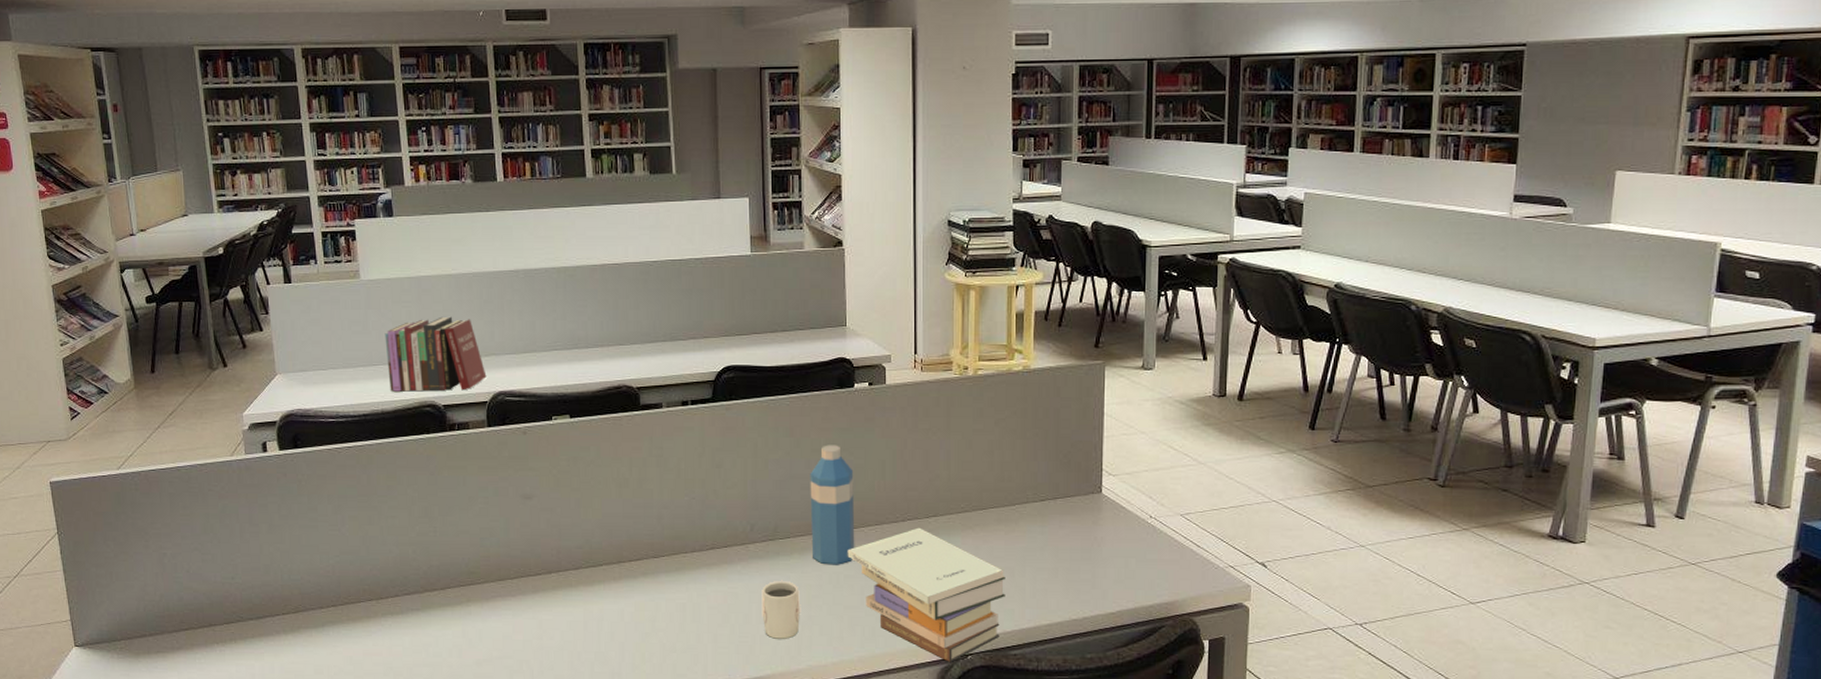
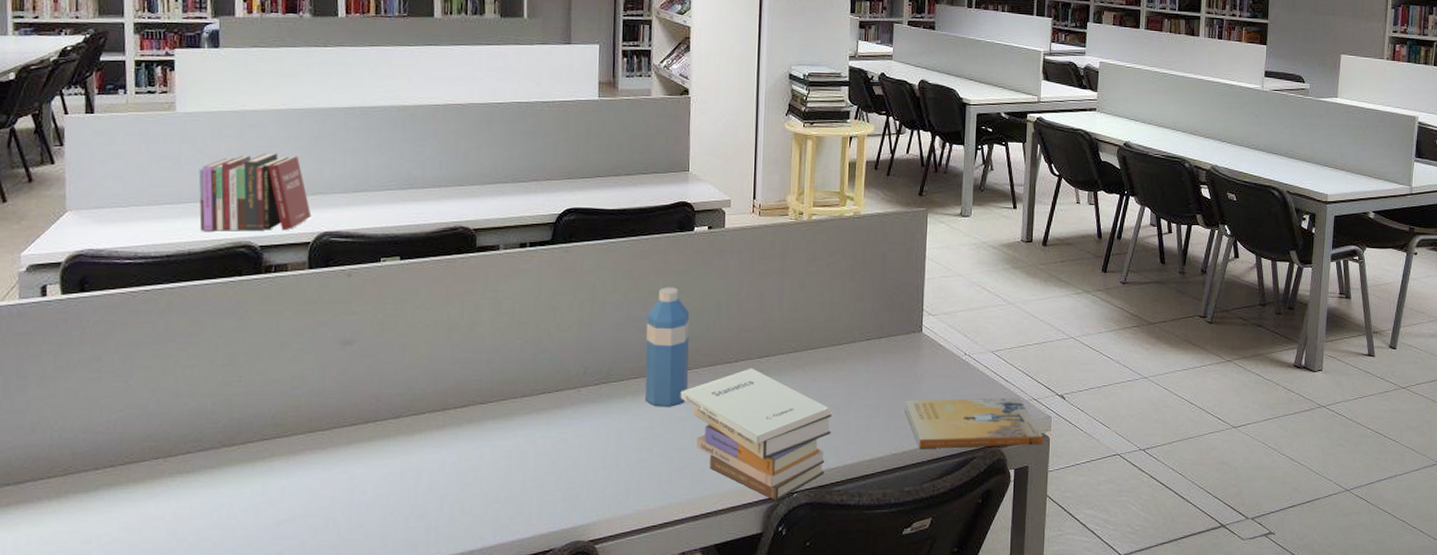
mug: present [762,581,800,639] -> none [591,425,631,484]
book: none [1084,564,1243,616] -> present [905,398,1044,448]

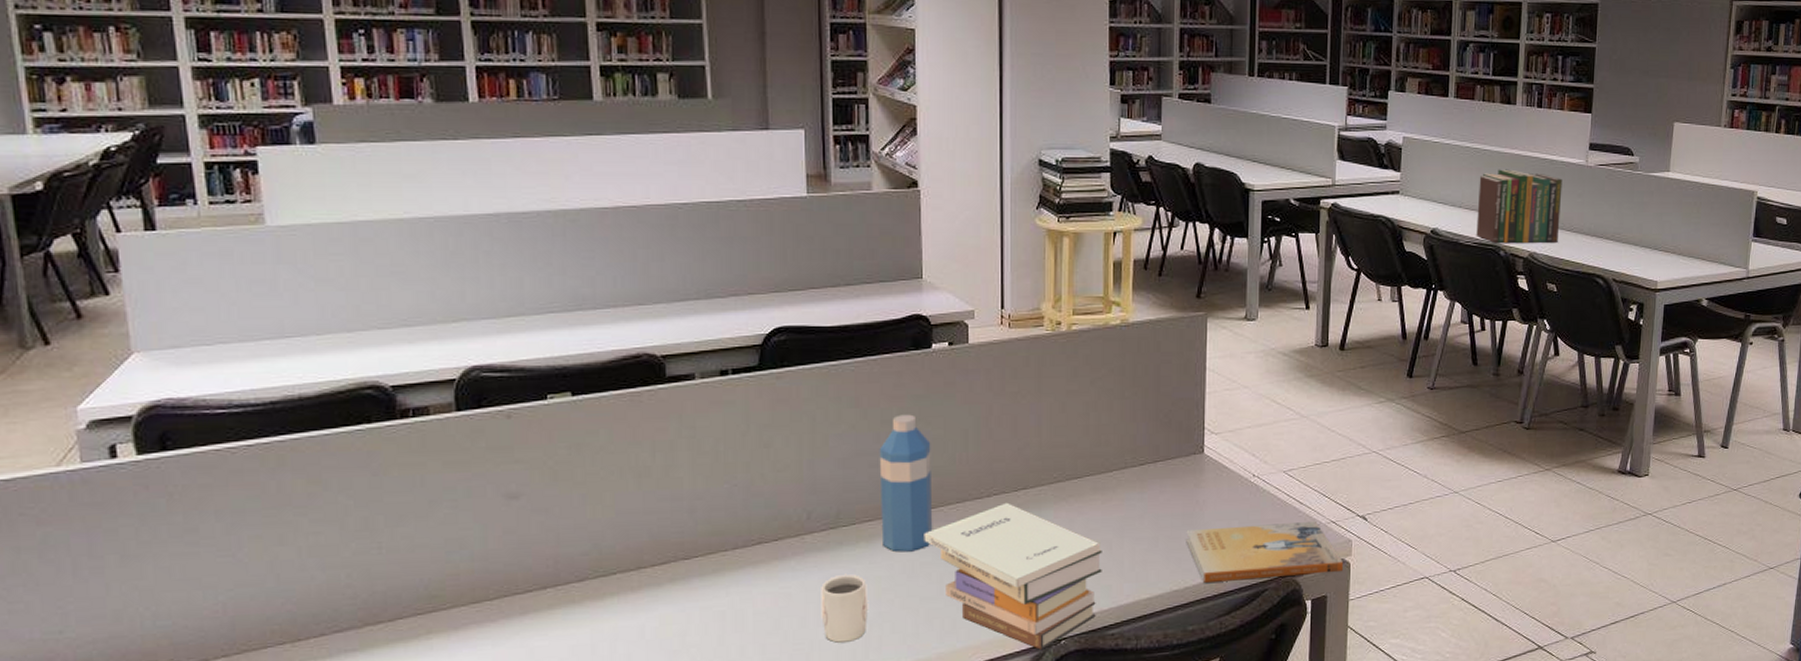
books: present [198,153,312,231] -> none [303,272,455,371]
mug: none [591,425,631,484] -> present [821,575,868,643]
books: none [1164,91,1241,158] -> present [1476,169,1563,244]

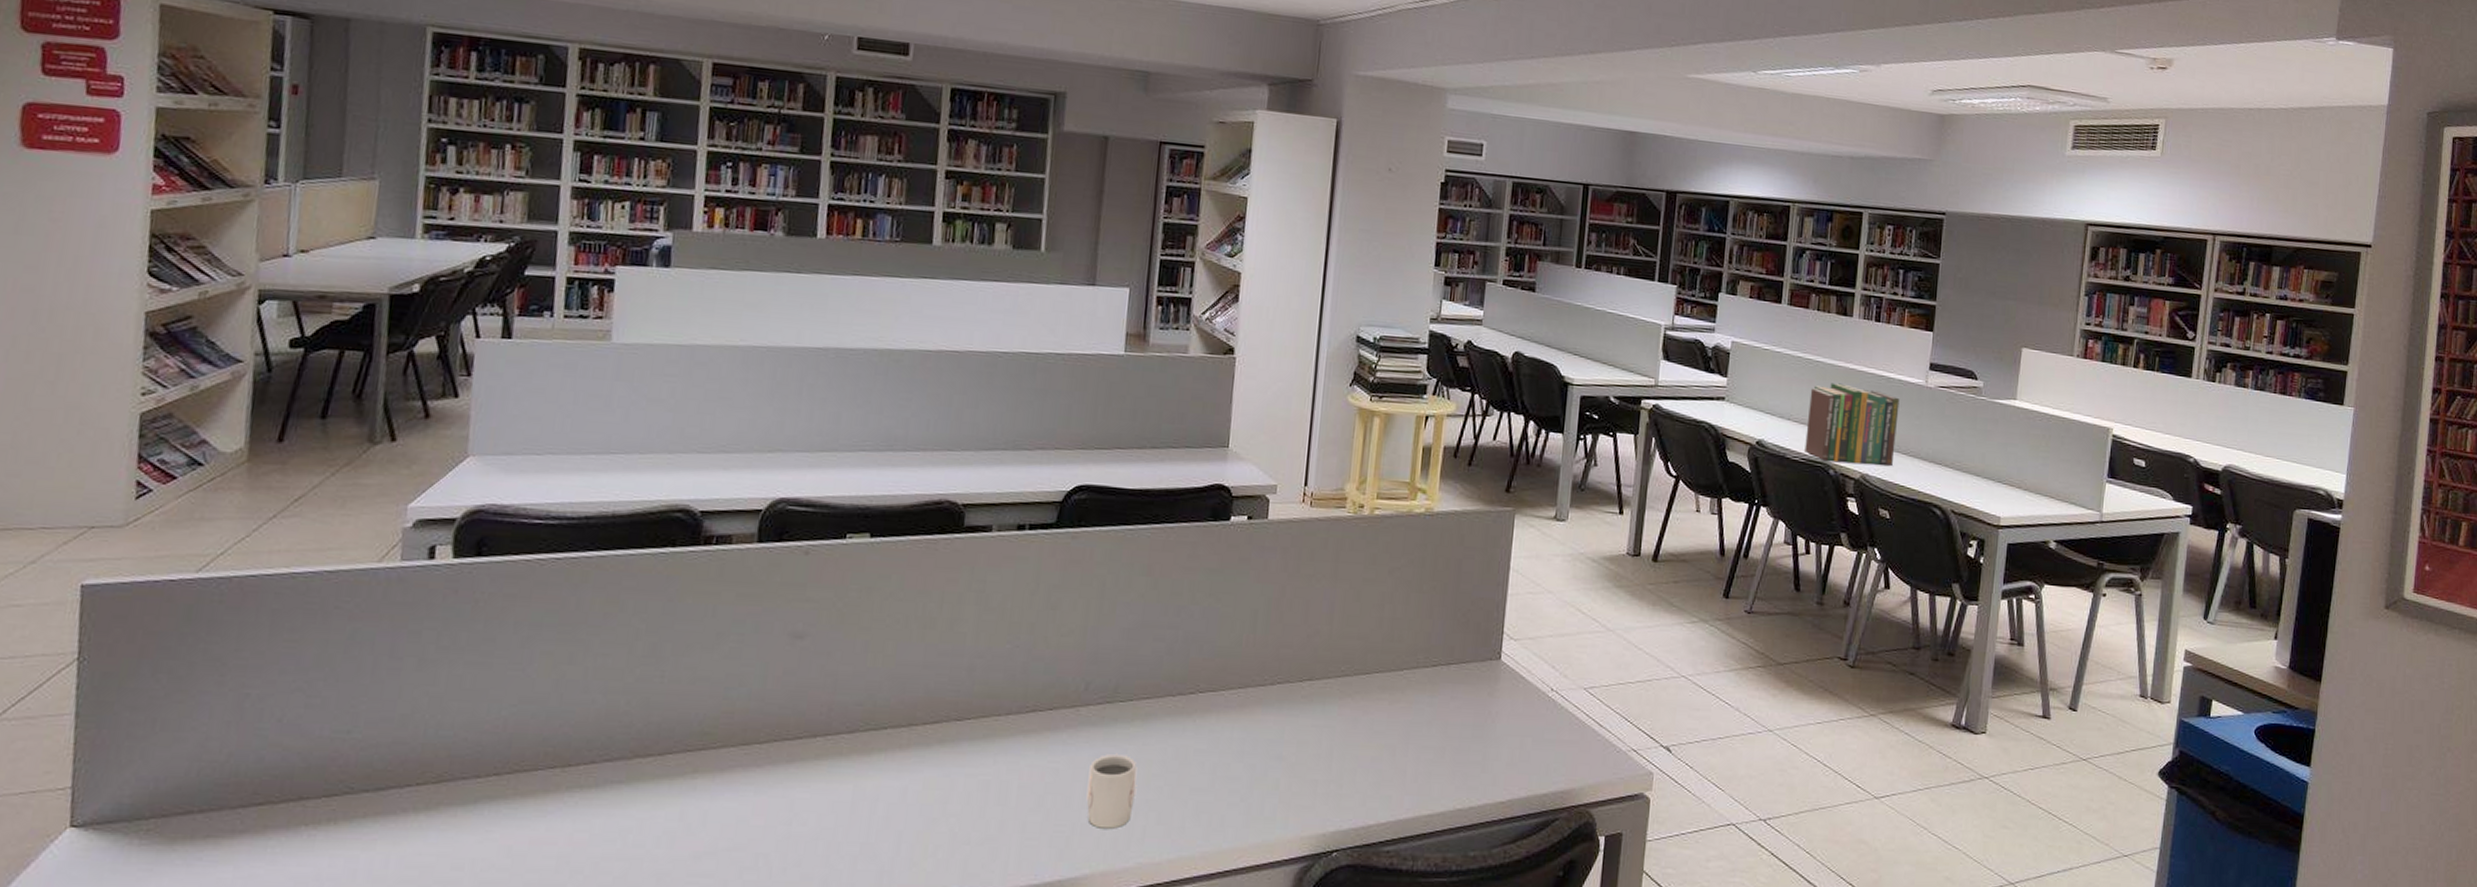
water bottle: present [879,414,933,553] -> none [1157,587,1219,737]
books: present [924,502,1102,650] -> none [1200,693,1385,860]
book: present [1186,522,1344,583] -> none [1474,743,1643,808]

